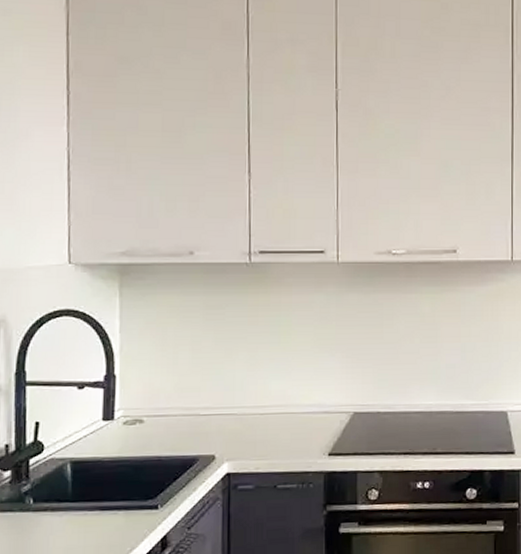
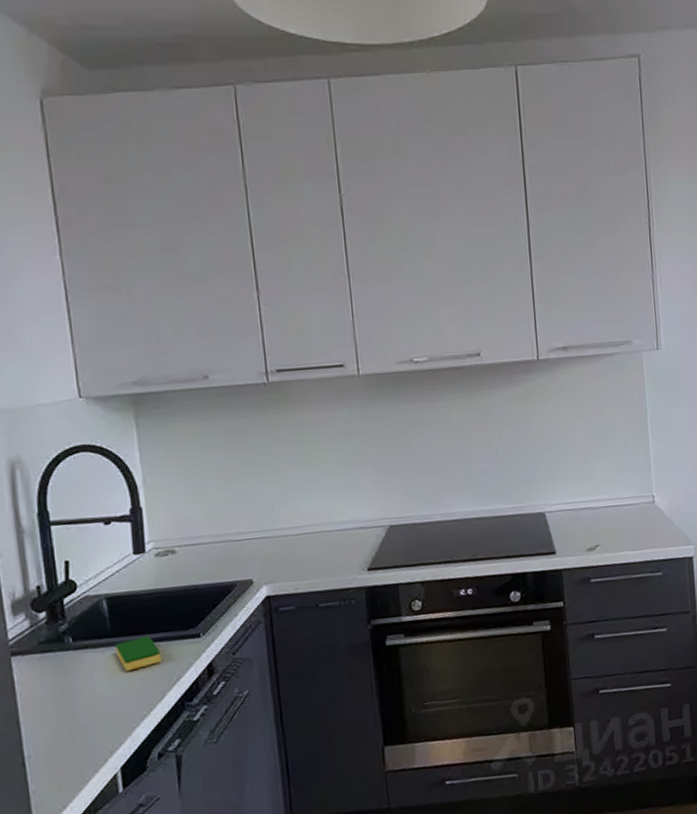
dish sponge: none [73,503,118,538] -> present [115,636,161,672]

